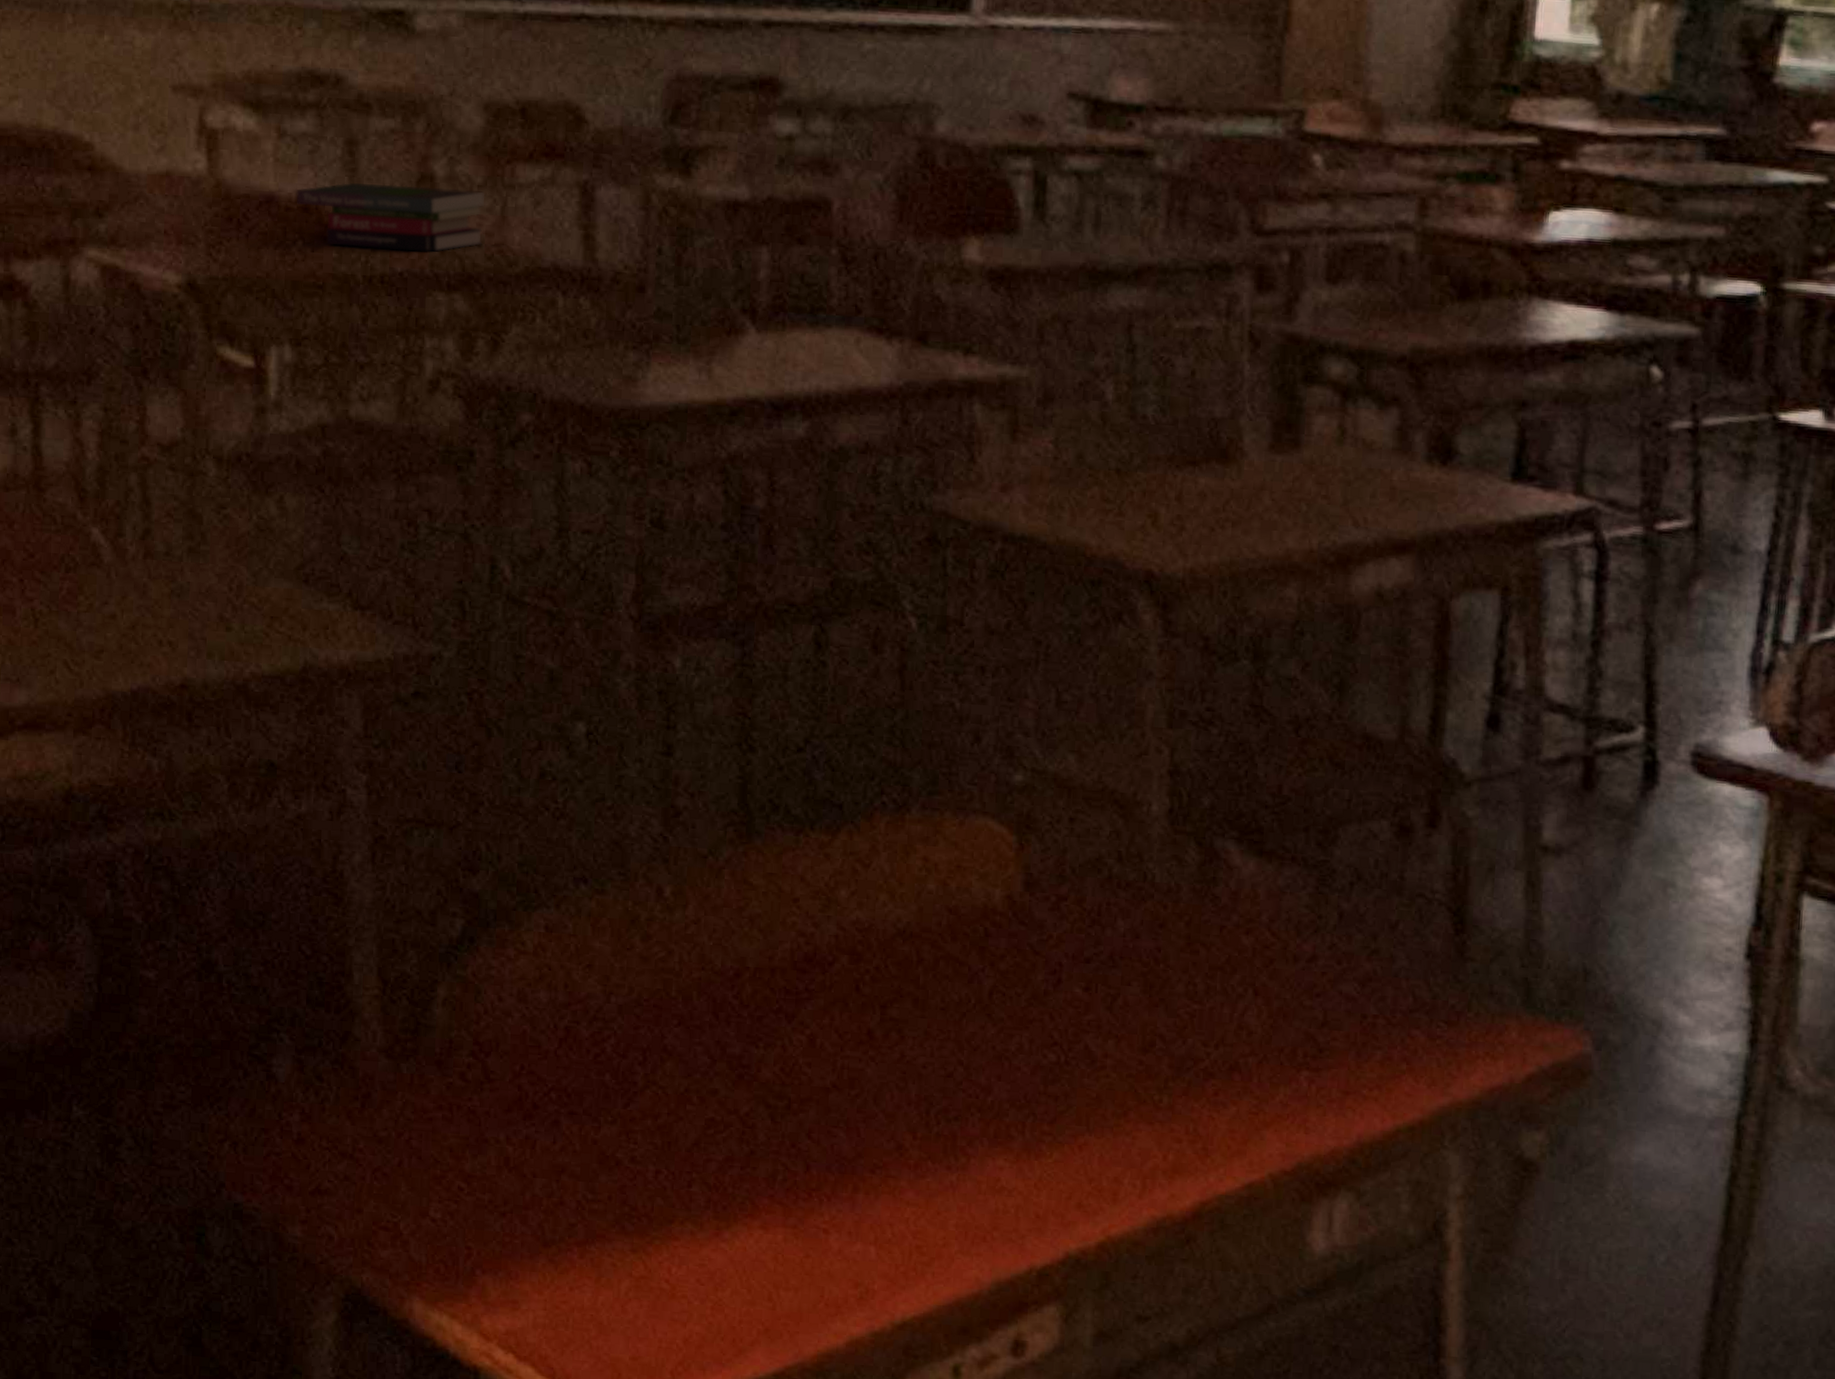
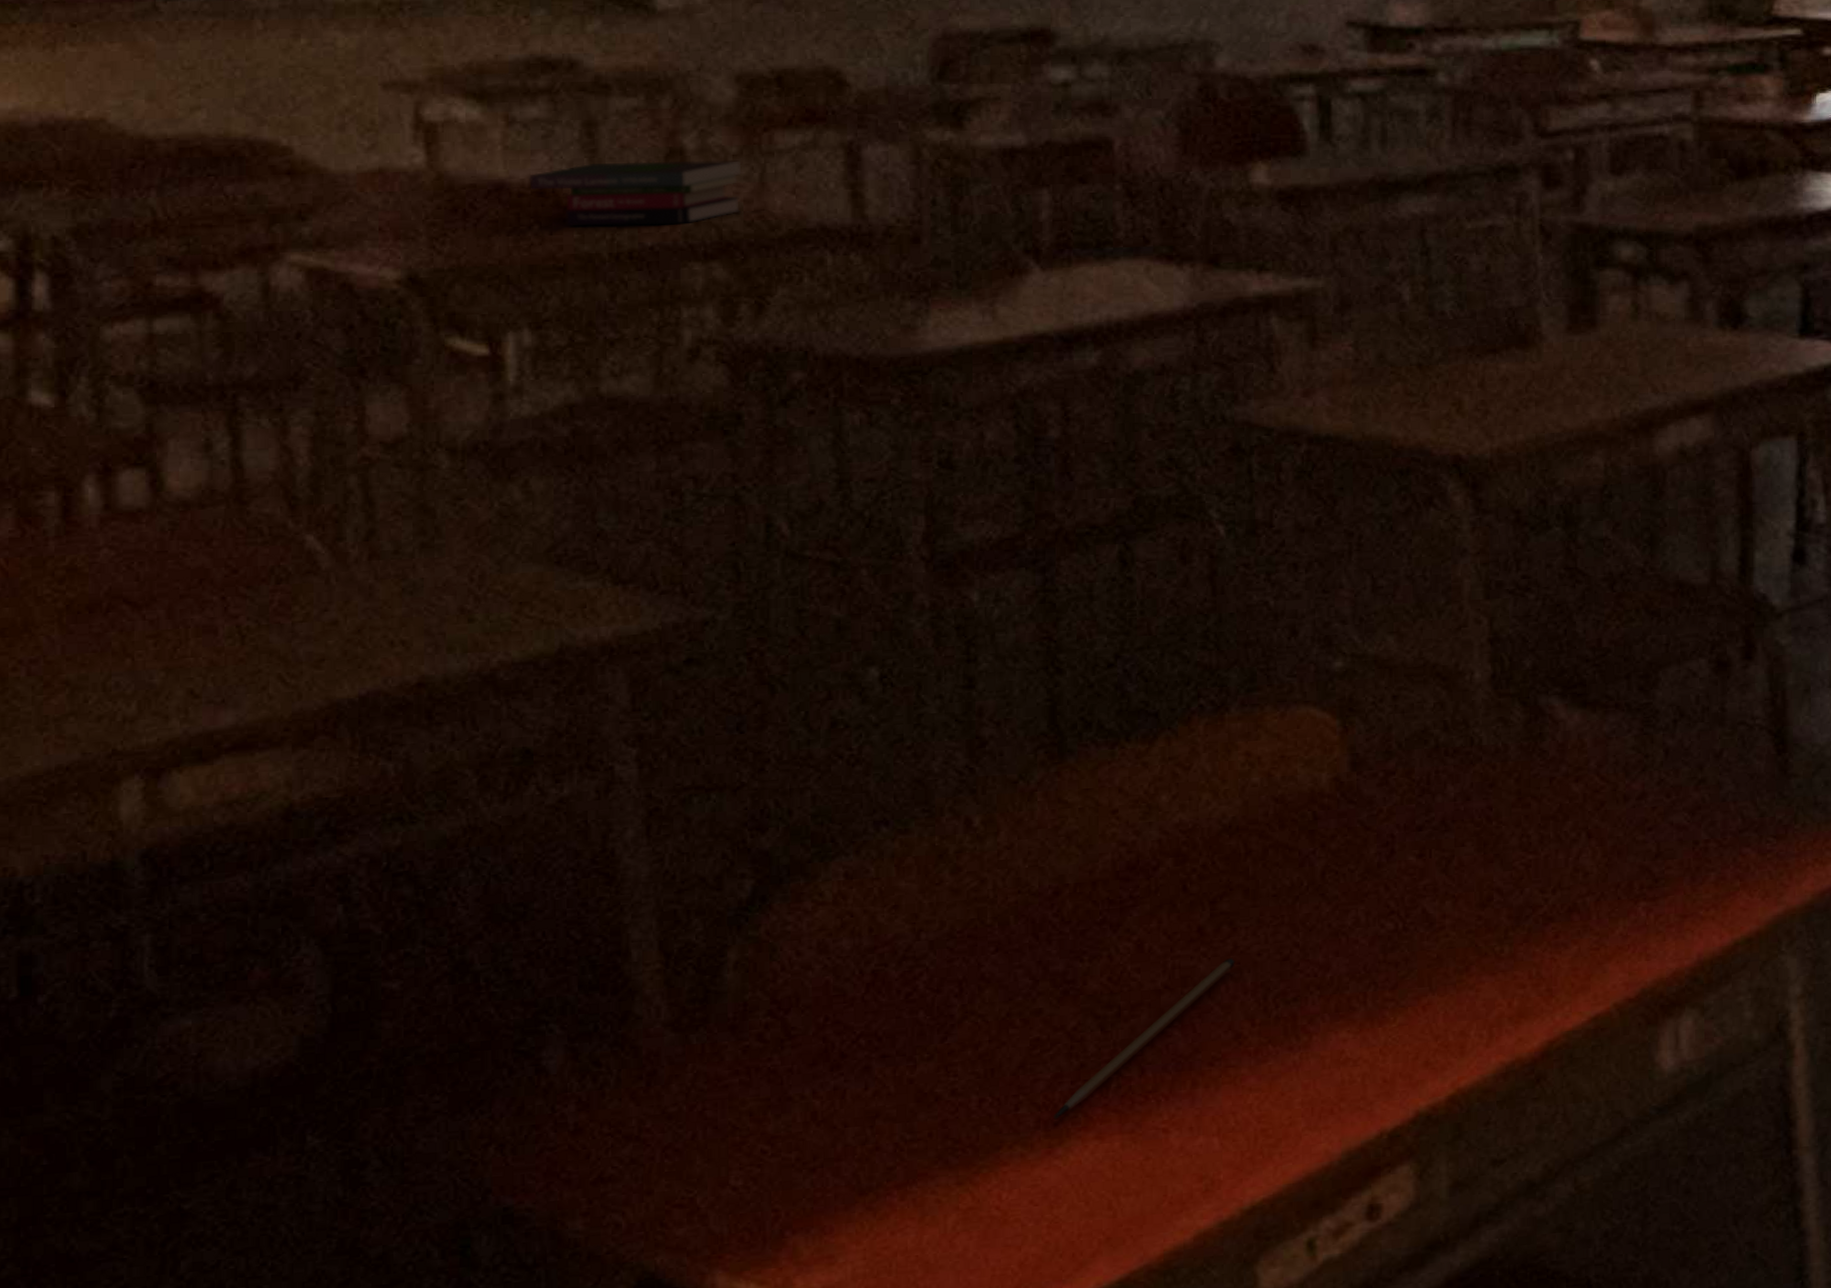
pencil: none [722,1066,901,1203] -> present [1053,958,1235,1120]

